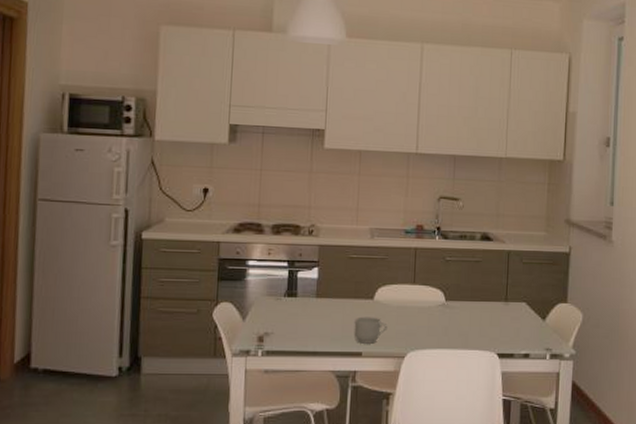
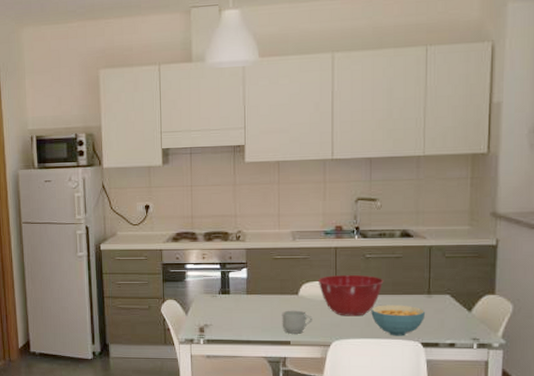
mixing bowl: none [395,278,463,325] -> present [318,274,384,317]
cereal bowl: none [448,312,503,347] -> present [371,305,426,336]

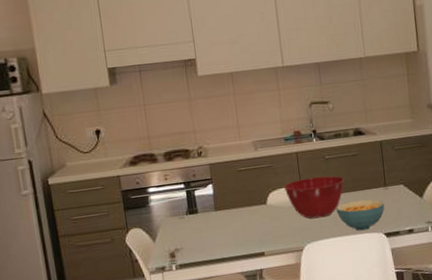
mug: present [282,310,313,334] -> none [253,219,284,245]

